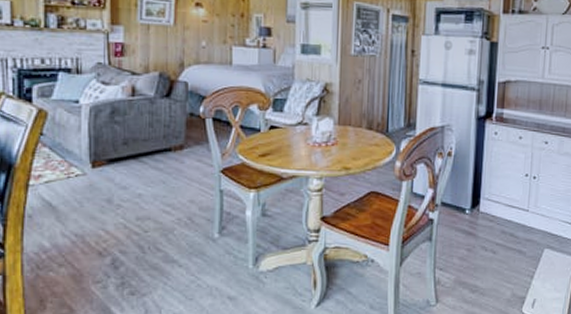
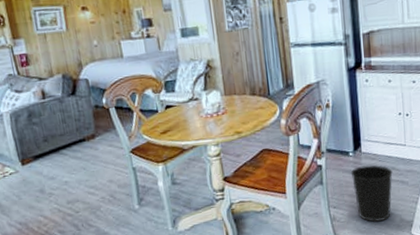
wastebasket: none [464,227,511,293] -> present [350,164,393,223]

